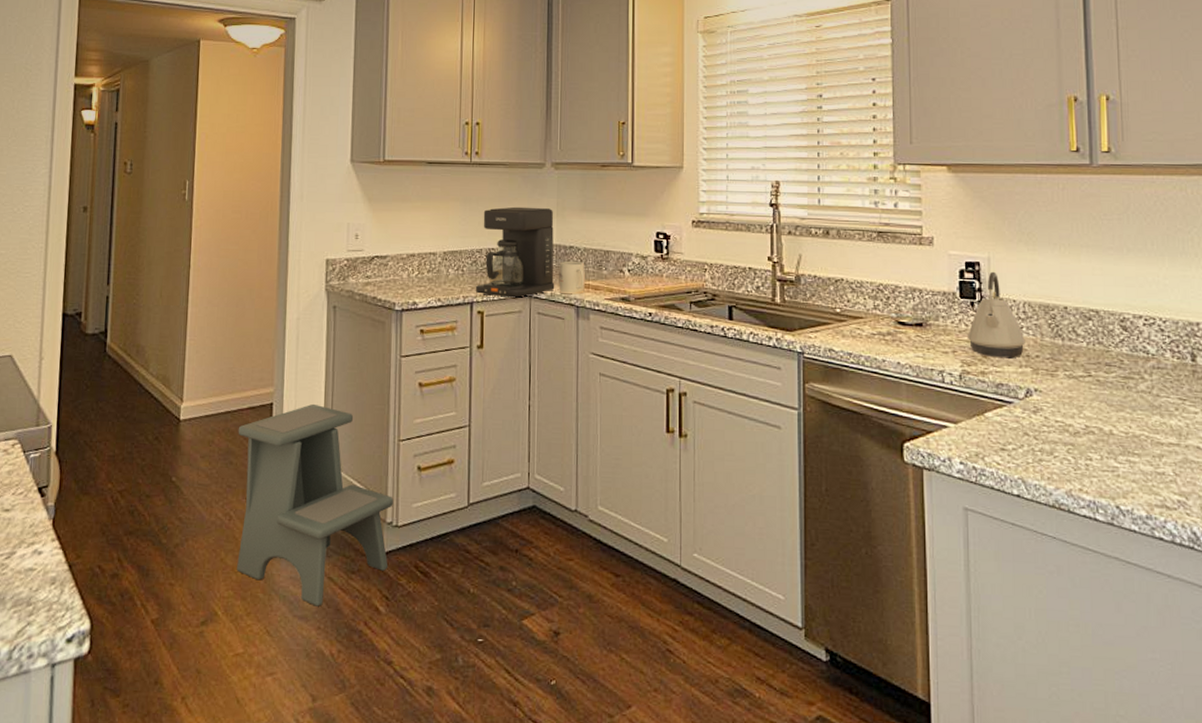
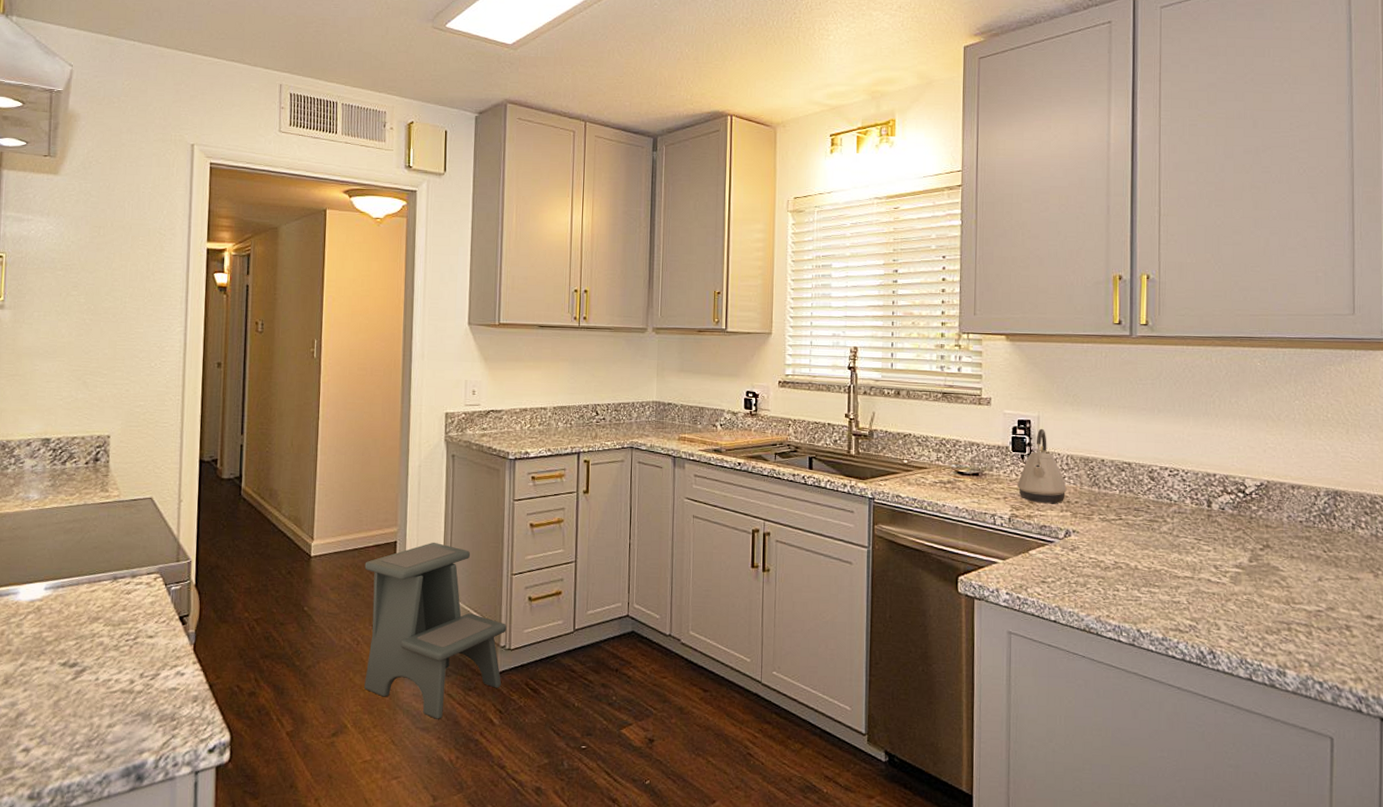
coffee maker: present [475,206,555,298] -> none [582,367,654,449]
mug: present [559,261,585,295] -> none [657,417,682,446]

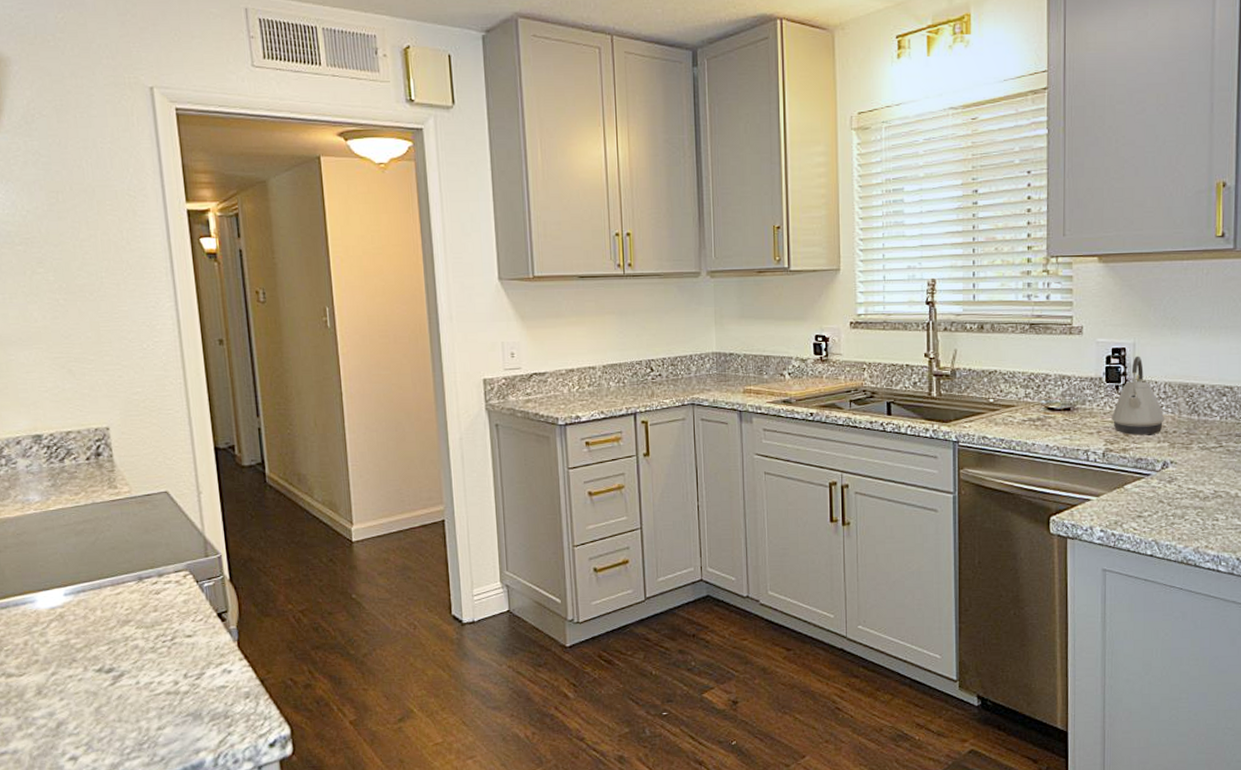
step stool: present [364,542,507,719] -> none [412,518,573,697]

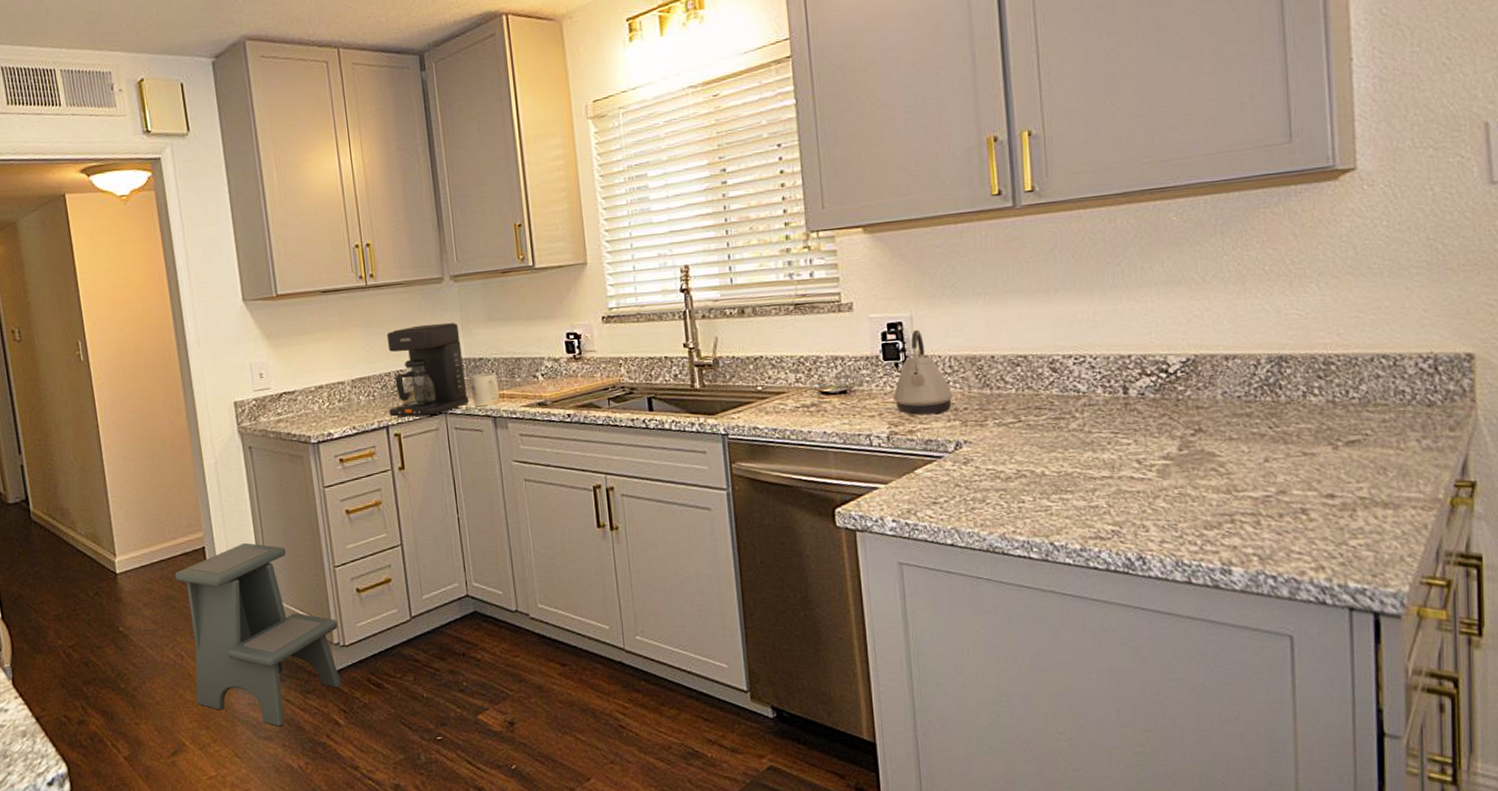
step stool: none [412,518,573,697] -> present [174,542,341,727]
coffee maker: none [637,316,717,406] -> present [386,323,469,417]
mug: none [720,368,747,400] -> present [471,372,500,407]

